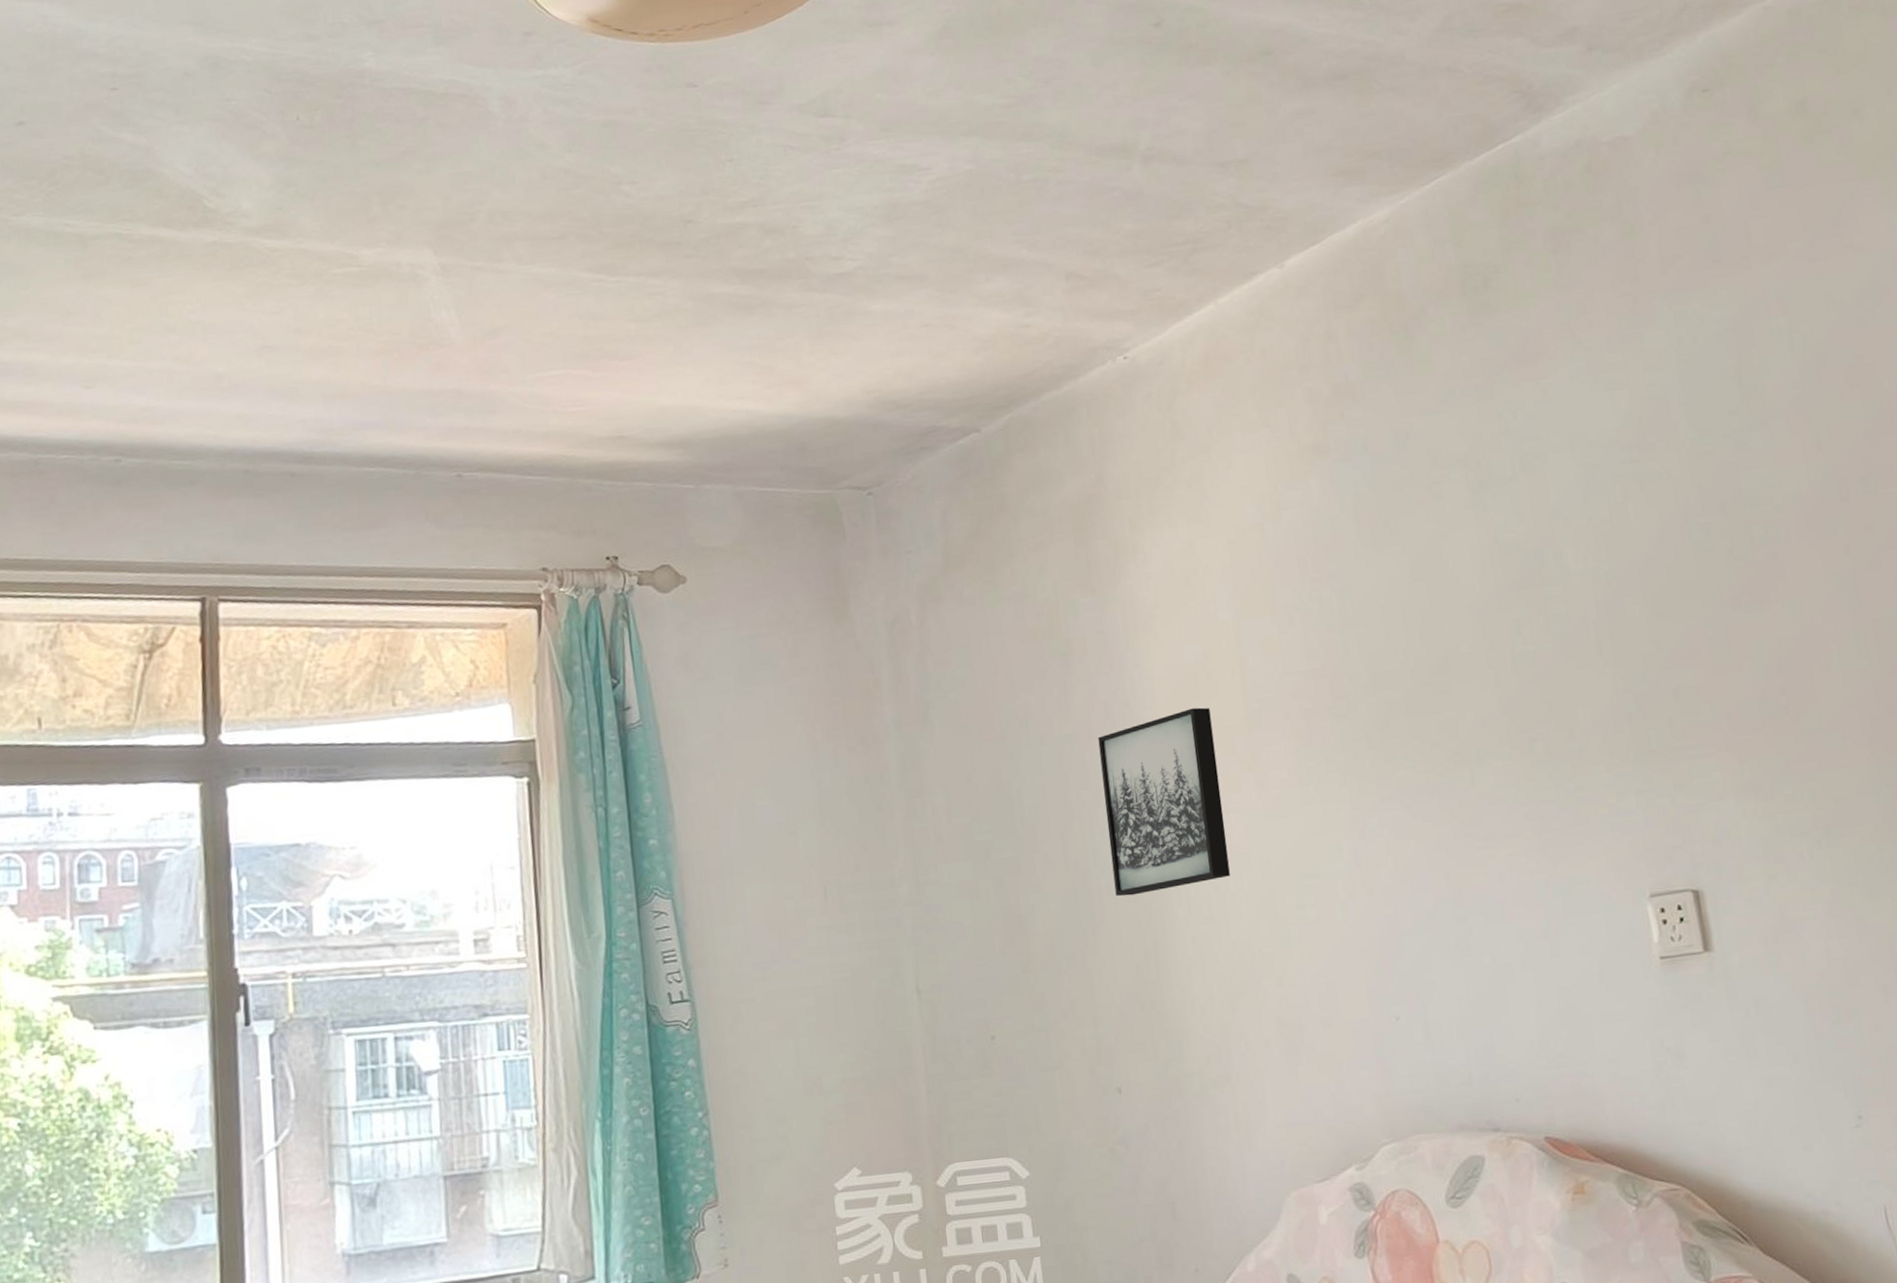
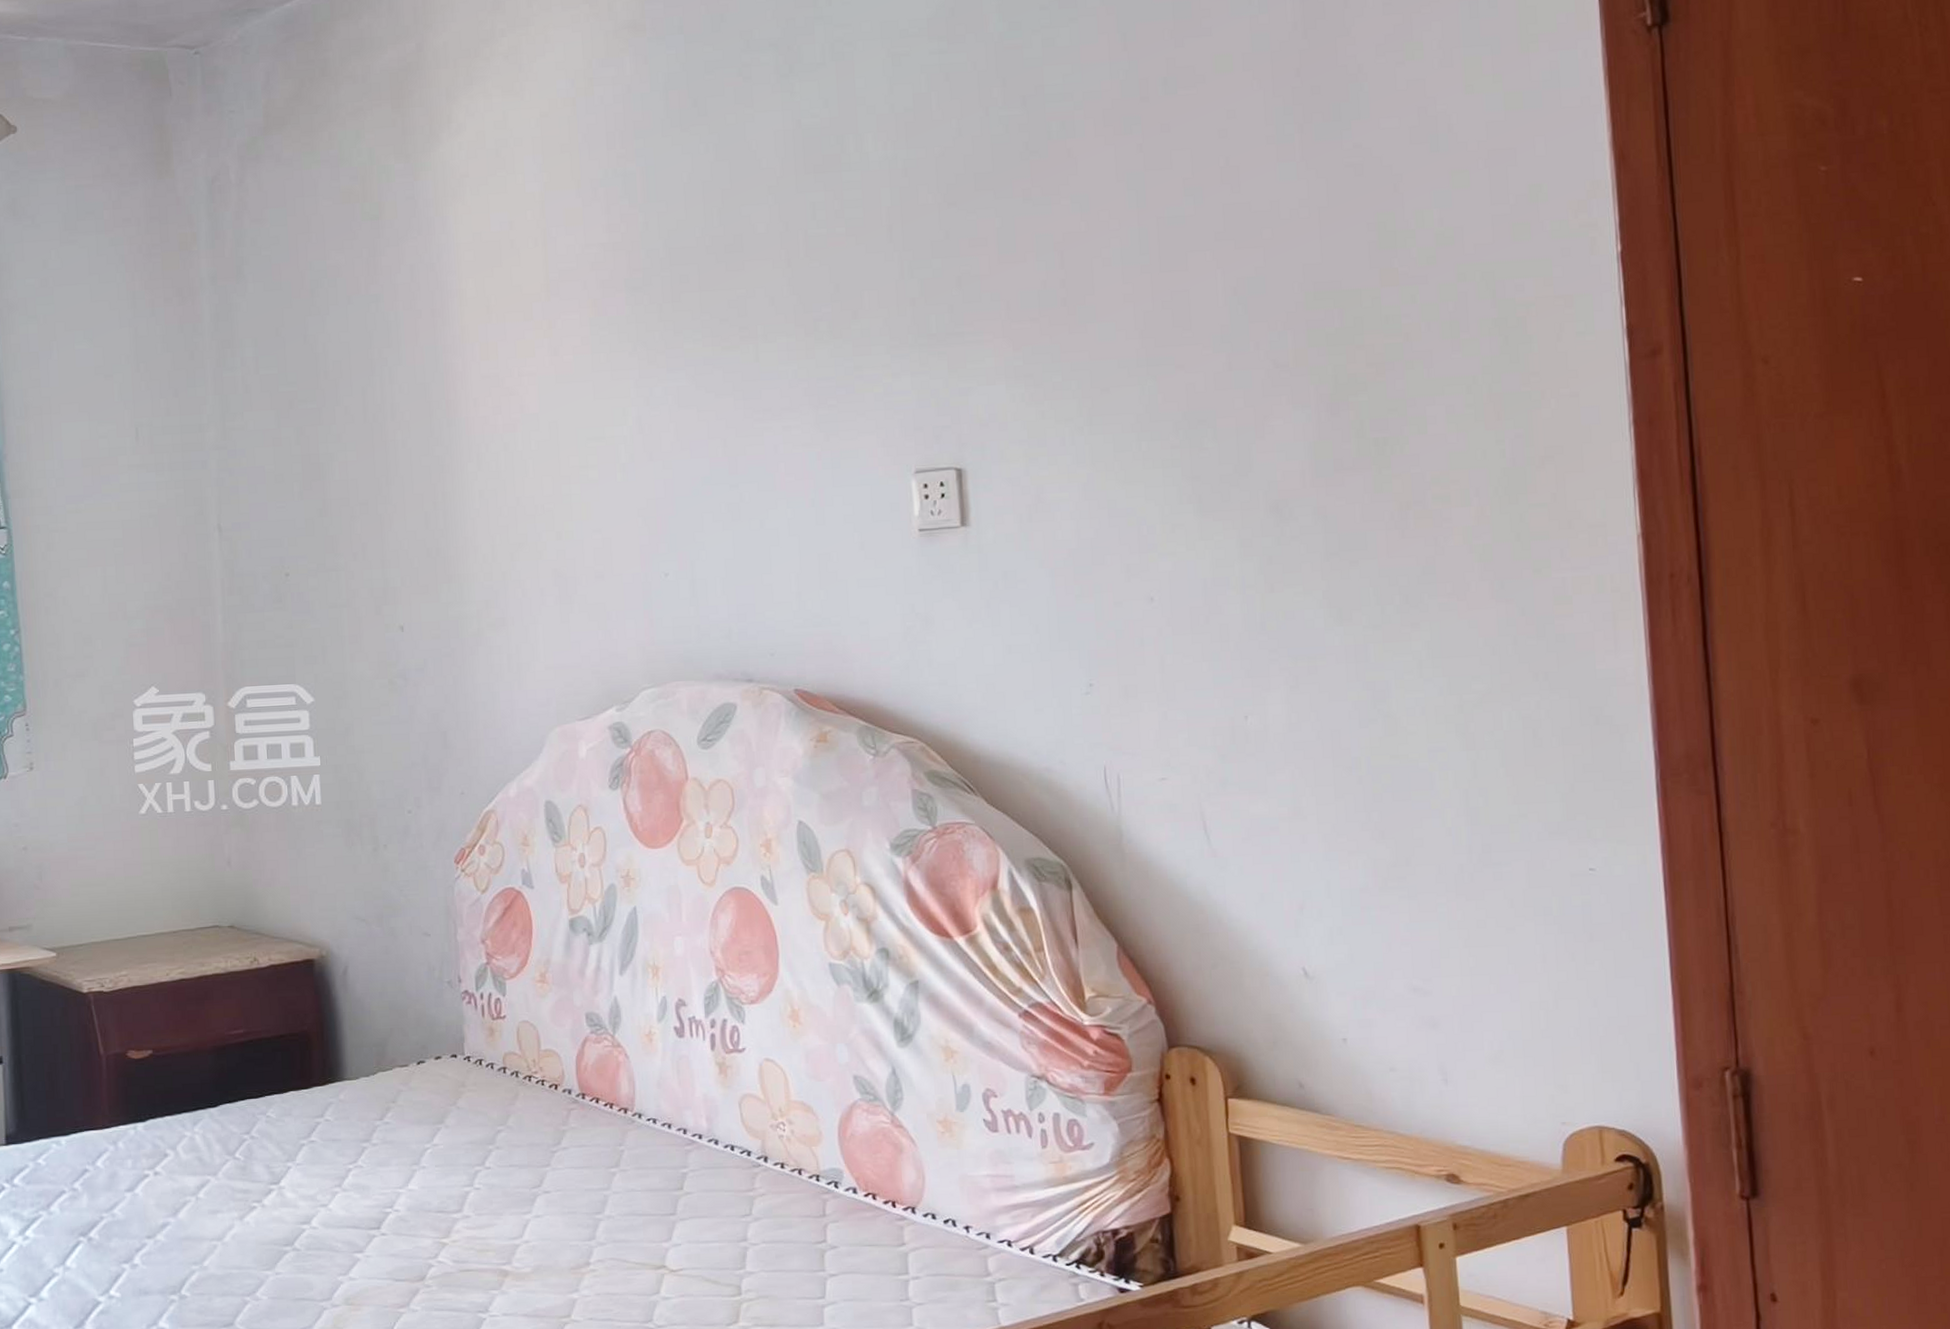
wall art: present [1098,707,1230,897] -> none [402,274,519,450]

